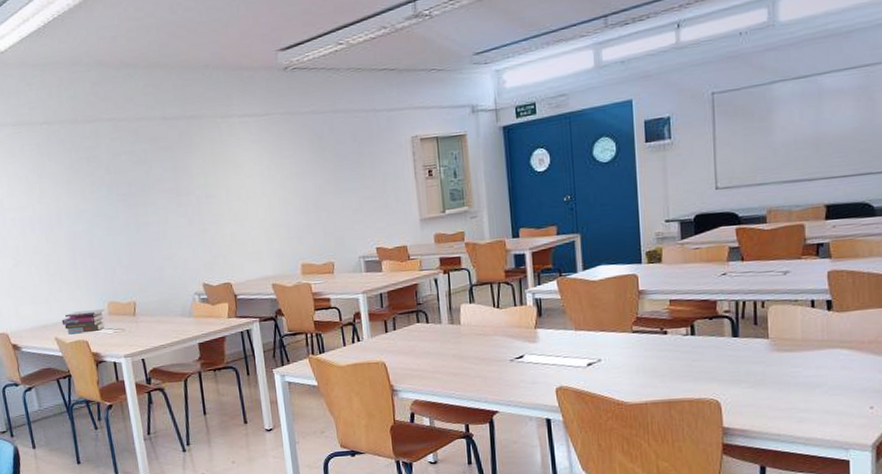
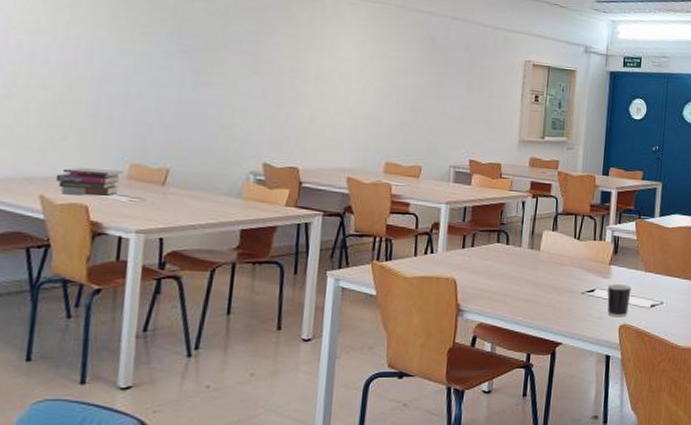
mug: none [536,346,564,381] -> present [607,284,631,317]

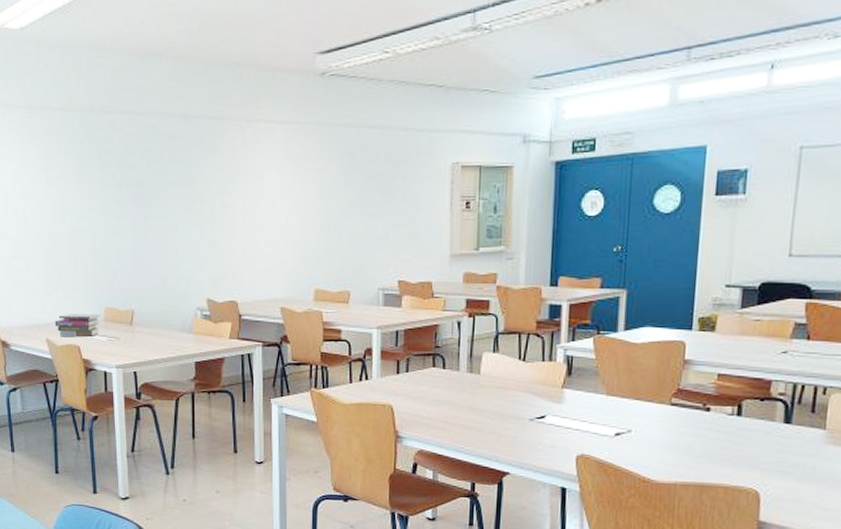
mug: present [607,284,631,317] -> none [560,410,590,447]

